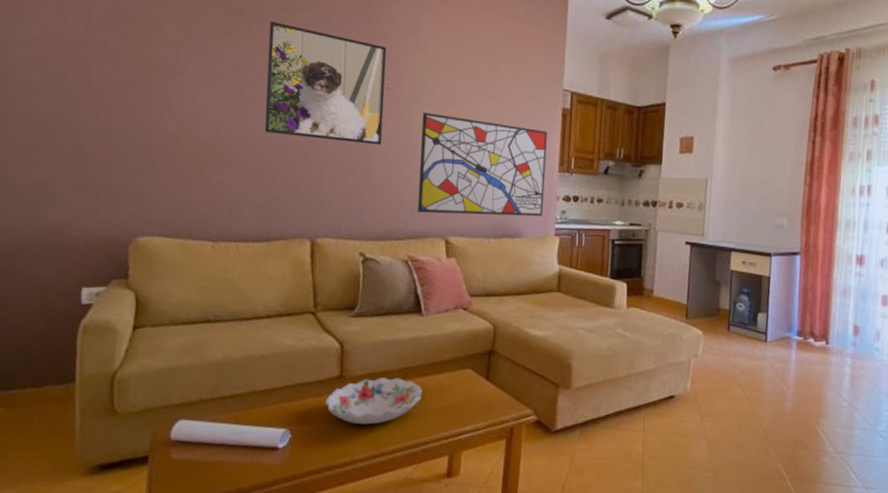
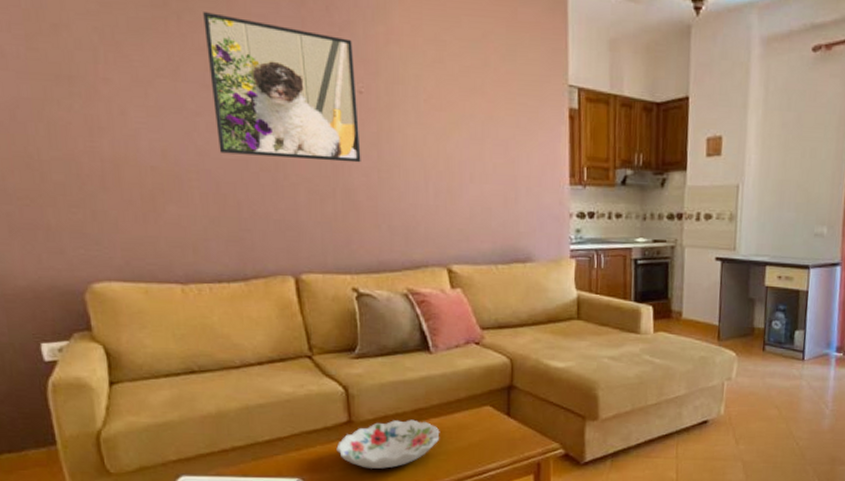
wall art: present [417,112,548,217] -> none [404,120,556,240]

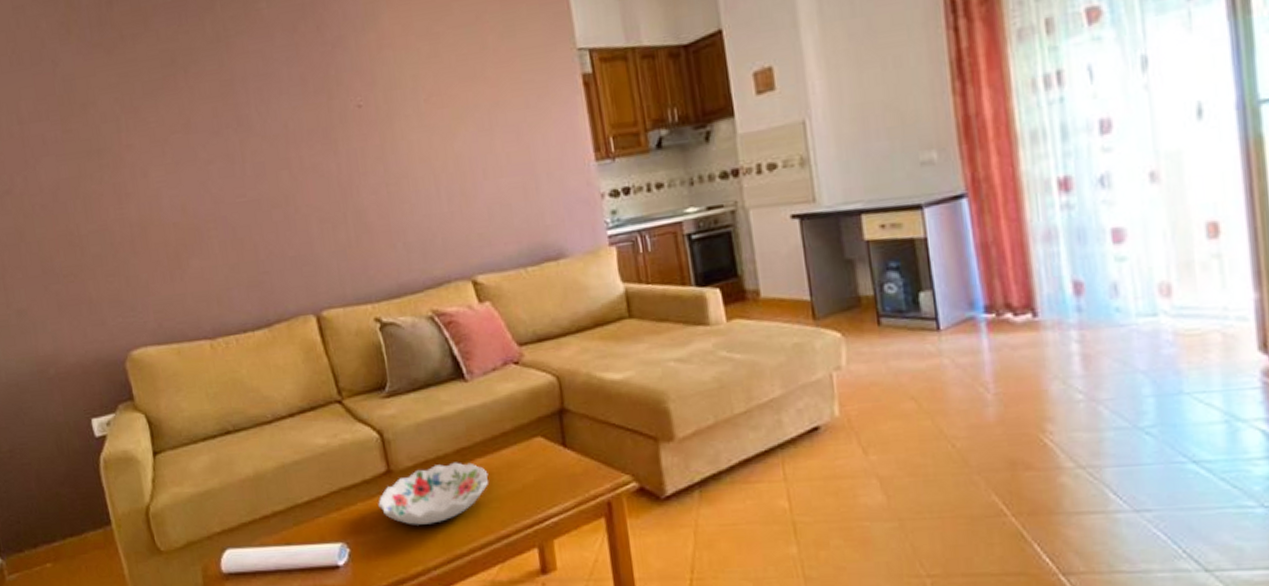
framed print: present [203,12,361,163] -> none [206,54,368,197]

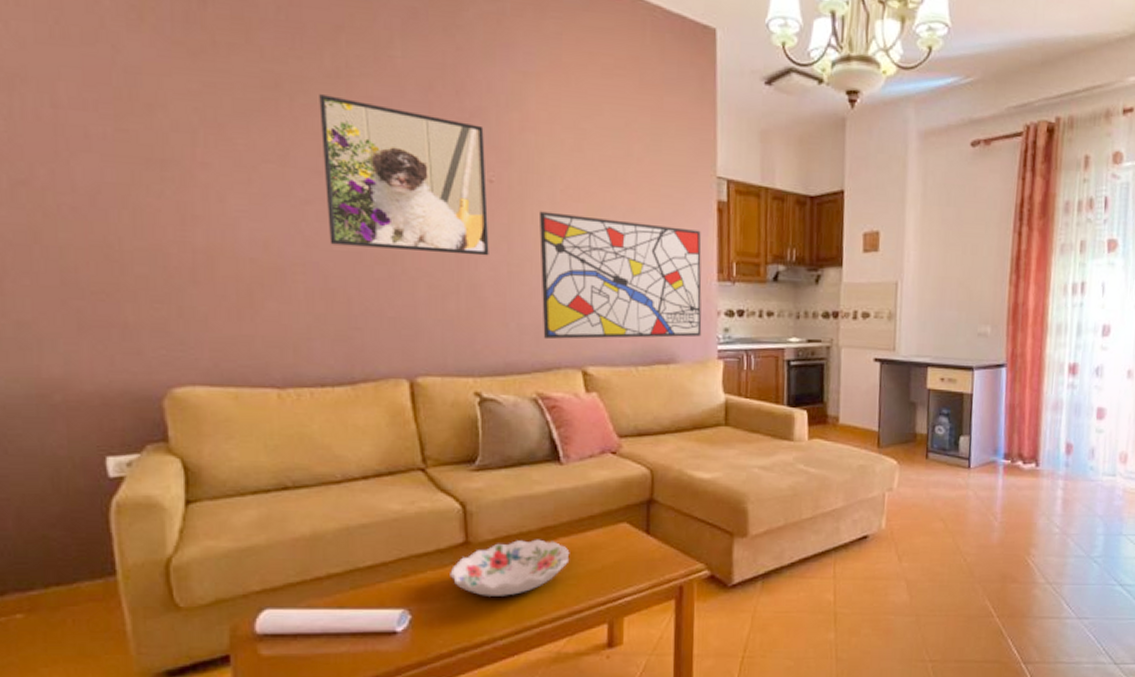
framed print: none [206,54,368,197] -> present [319,94,489,256]
wall art: none [407,110,588,255] -> present [538,211,702,340]

